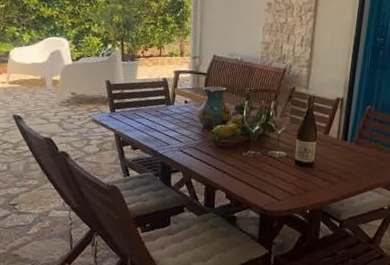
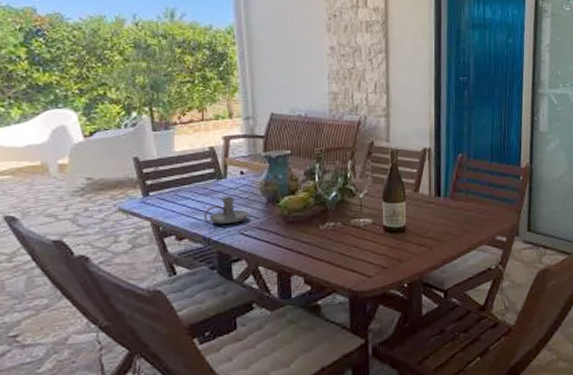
candle holder: none [153,120,188,142] -> present [203,197,248,225]

